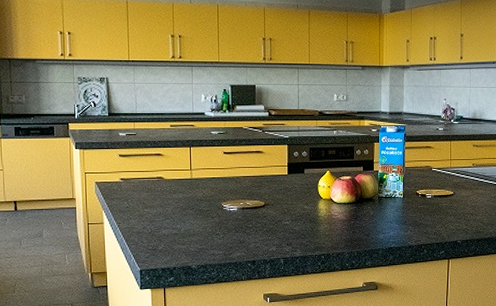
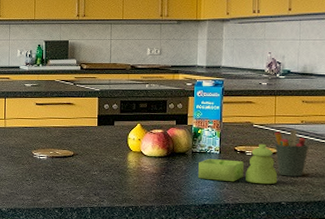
soap dispenser: none [385,186,454,225] -> present [198,143,278,184]
pen holder: none [450,172,479,216] -> present [274,129,309,177]

